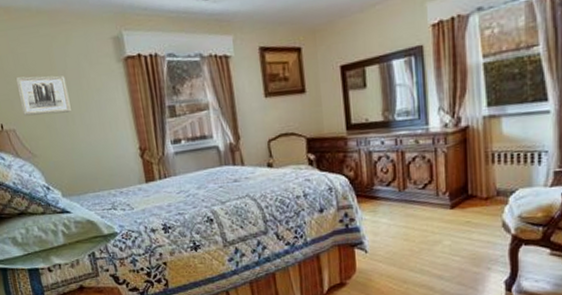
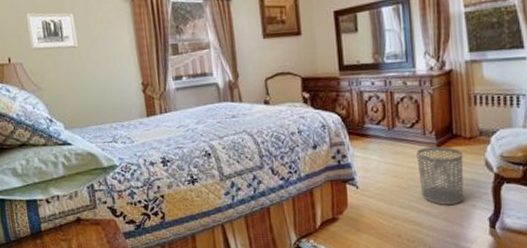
waste bin: none [429,208,479,269] -> present [416,146,464,205]

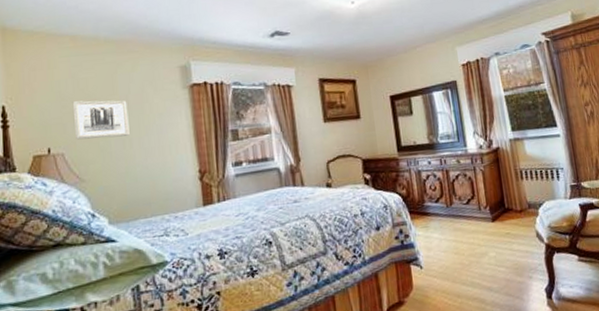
waste bin: present [416,146,464,205] -> none [474,220,521,280]

